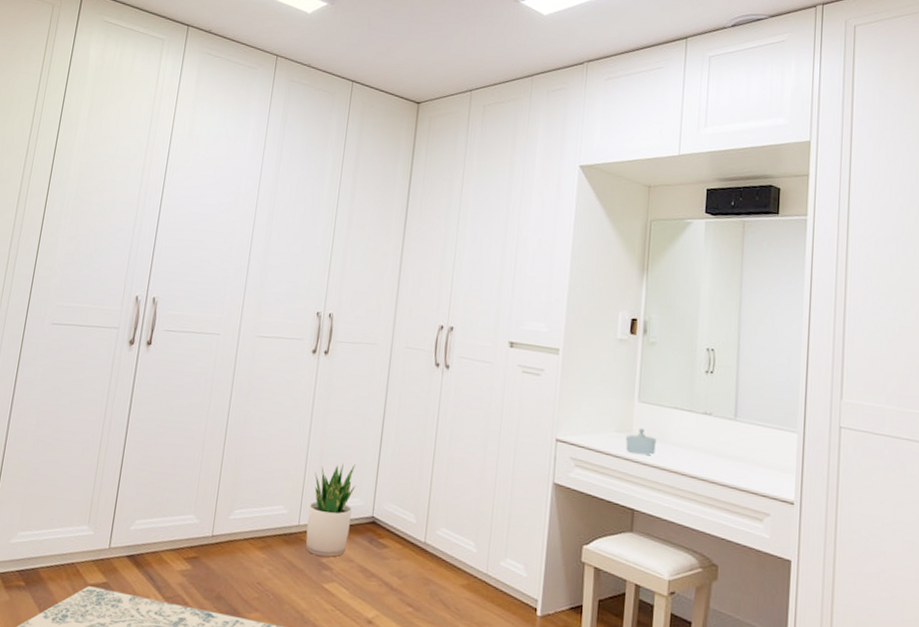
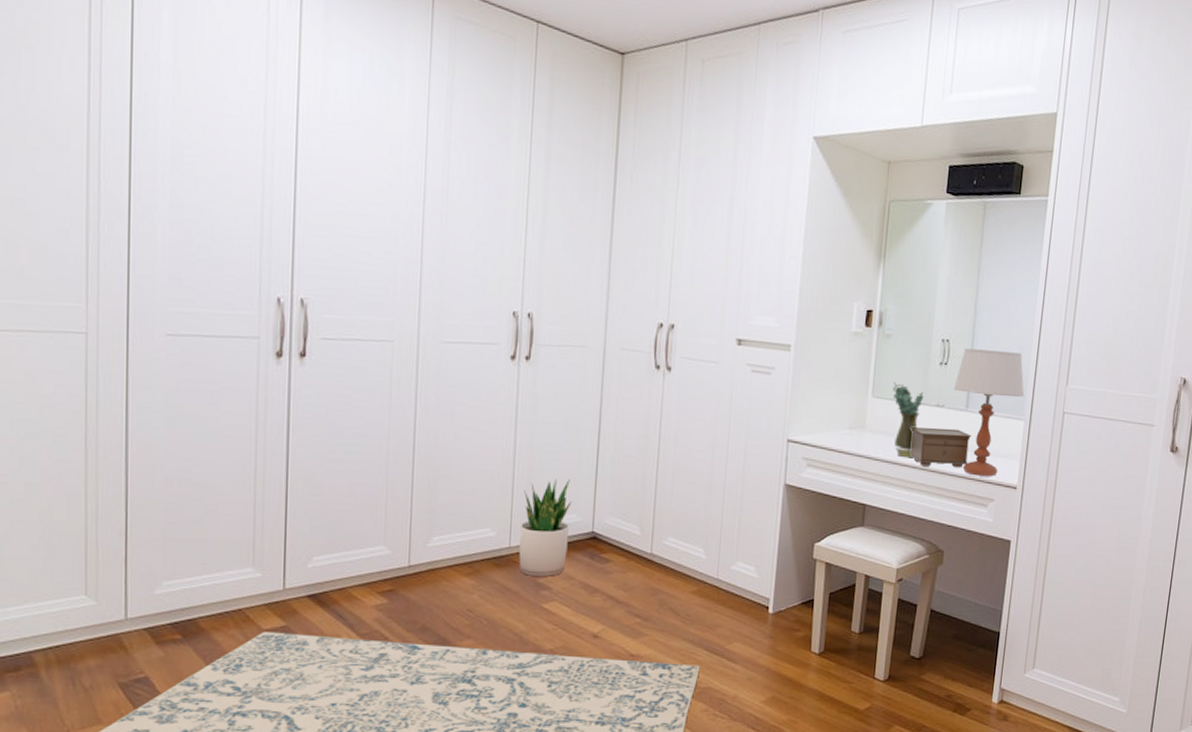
perfume bottle: present [625,427,656,455] -> none [858,423,889,450]
vase: none [659,388,690,465] -> present [892,382,924,459]
jewelry box: none [678,433,743,479] -> present [909,427,972,468]
table lamp: none [721,358,796,490] -> present [953,348,1025,477]

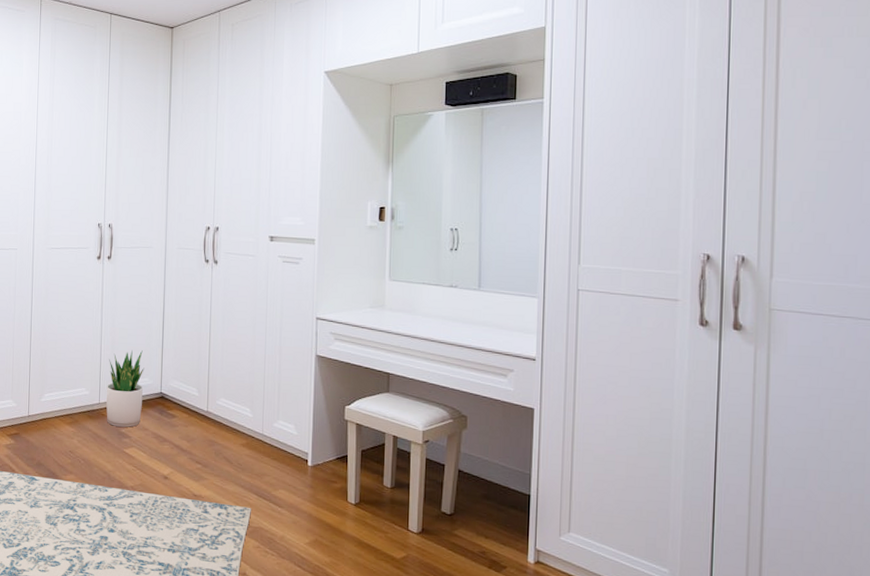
vase: present [892,382,924,459] -> none [408,266,437,333]
jewelry box: present [909,427,972,468] -> none [427,305,487,342]
table lamp: present [953,348,1025,477] -> none [465,235,536,350]

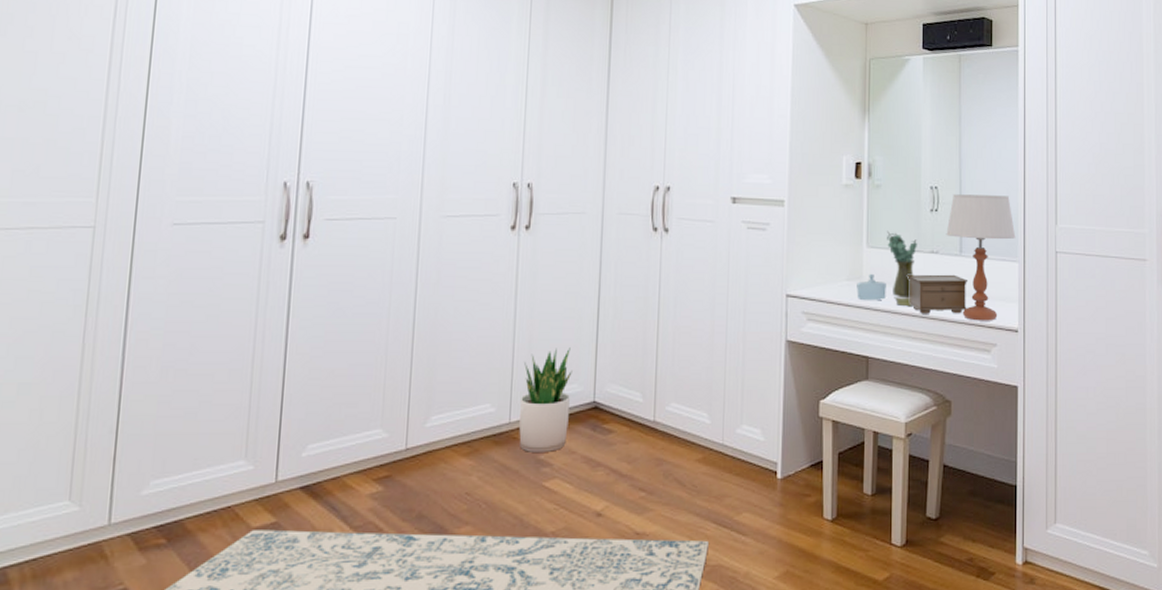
perfume bottle: none [379,302,407,326] -> present [856,273,886,300]
vase: none [408,266,437,333] -> present [887,231,917,307]
jewelry box: none [427,305,487,342] -> present [907,274,969,314]
table lamp: none [465,235,536,350] -> present [946,194,1016,321]

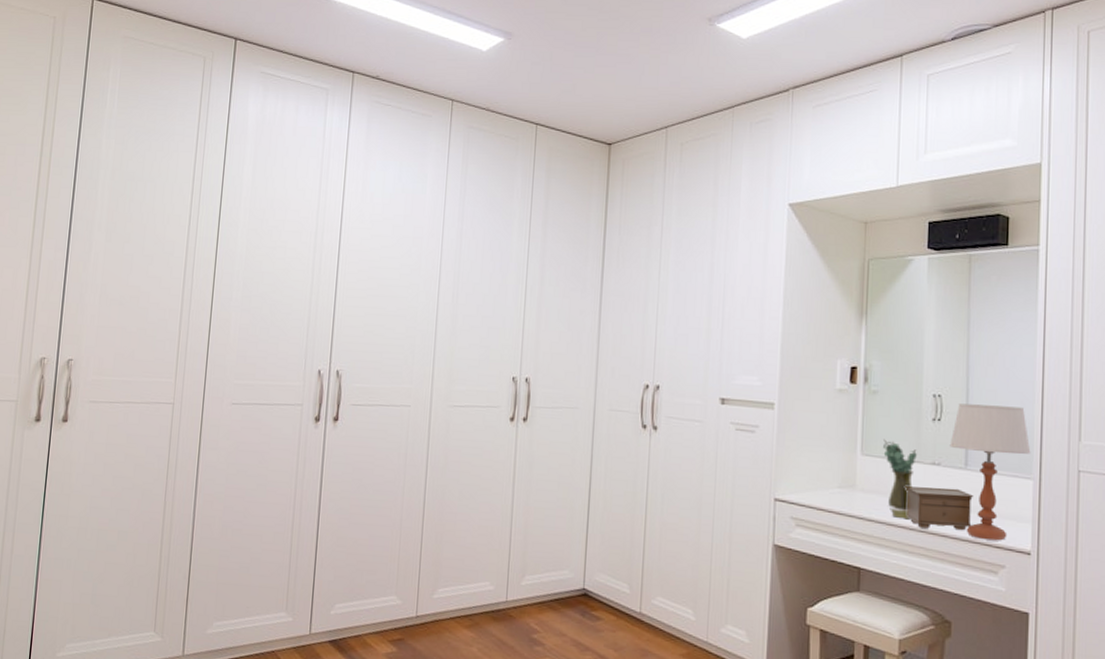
planter: present [519,348,573,454] -> none [514,535,564,633]
perfume bottle: present [856,273,886,300] -> none [849,482,881,510]

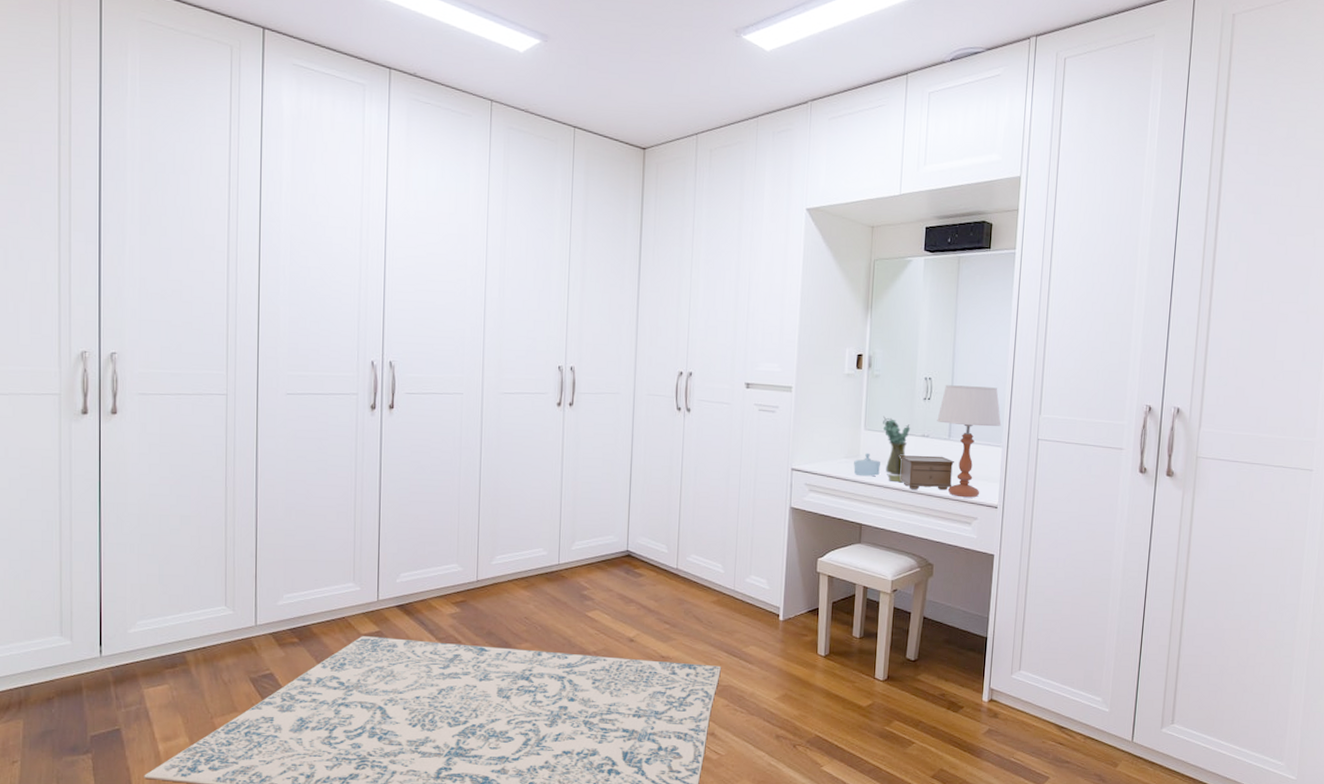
perfume bottle: none [849,482,881,510] -> present [853,452,880,476]

